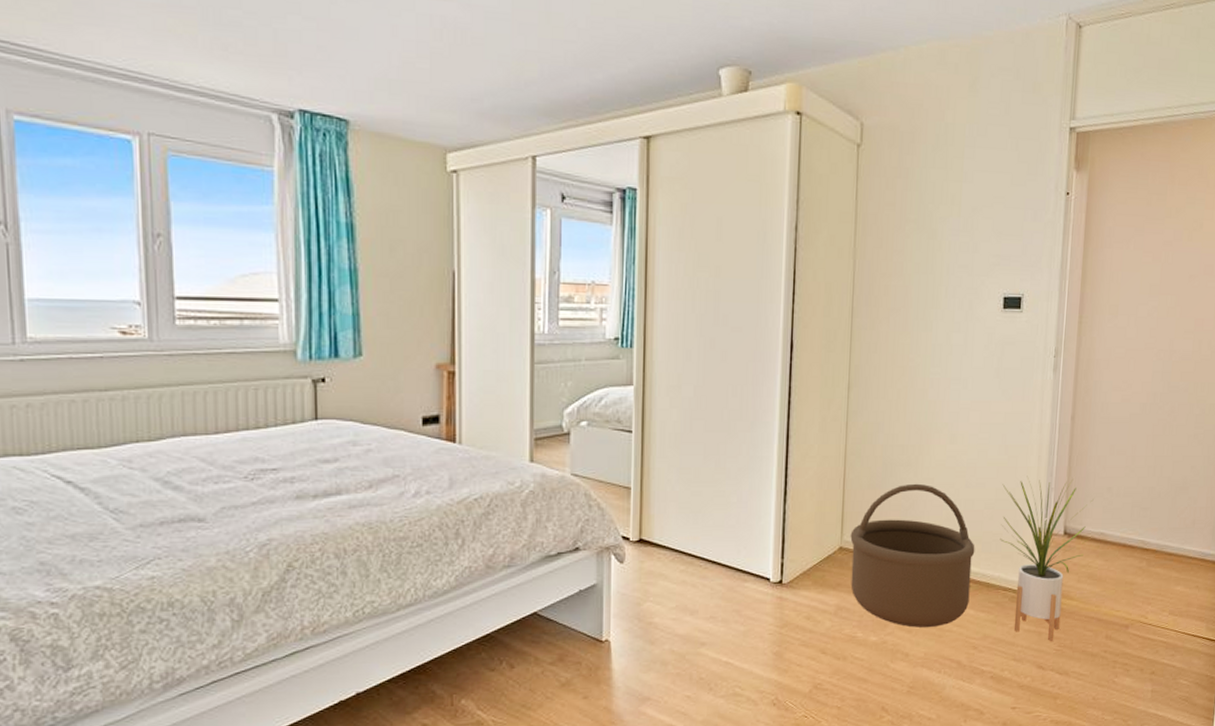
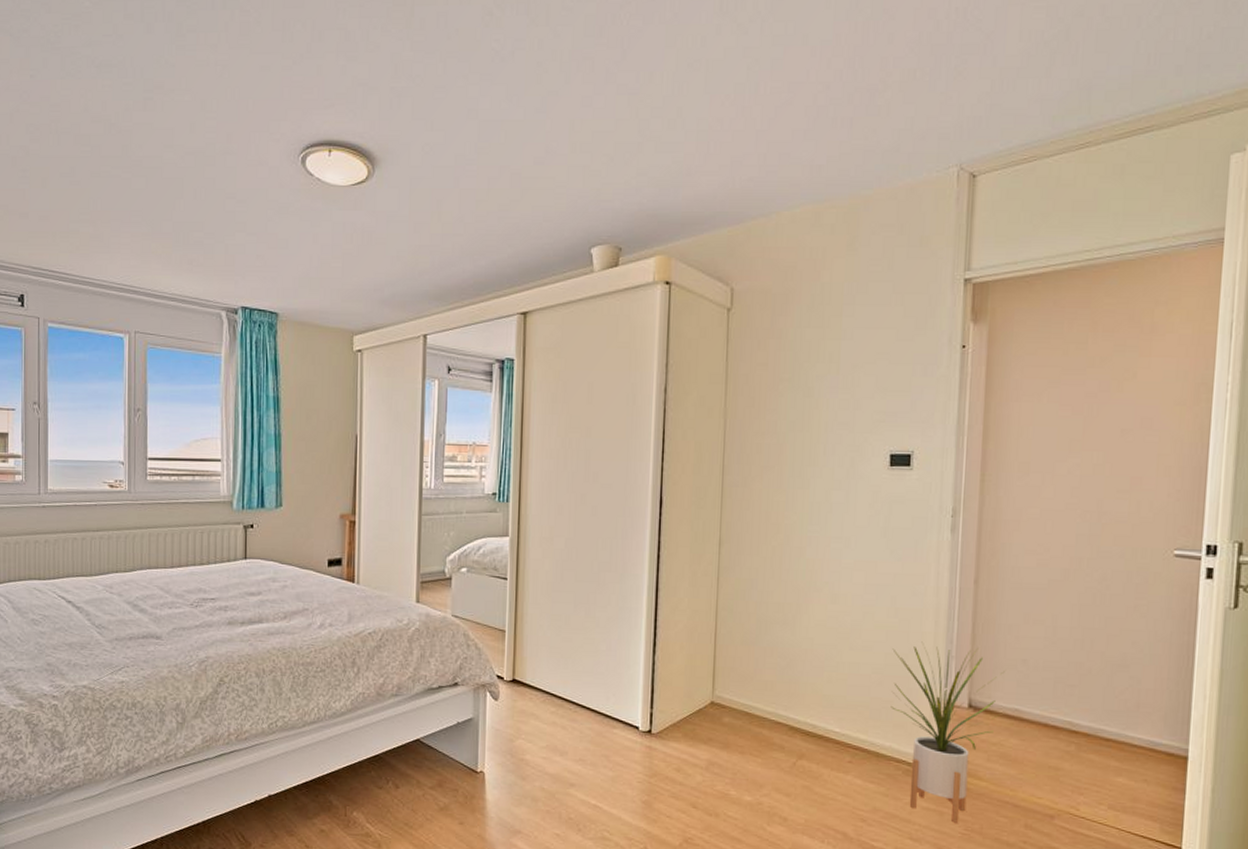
basket: present [850,483,975,628] -> none [722,642,862,793]

